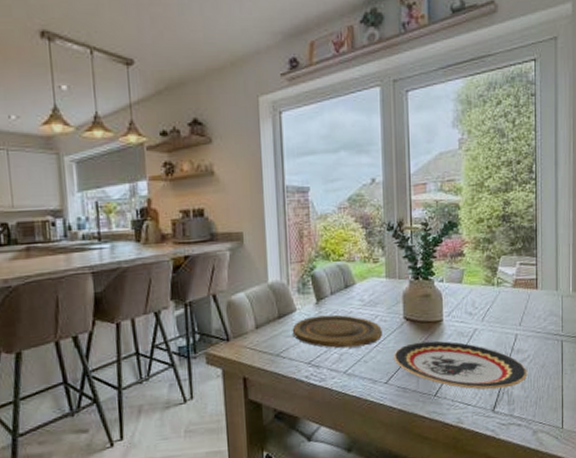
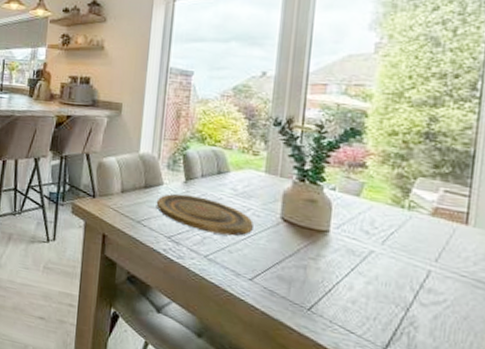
plate: present [394,340,528,390] -> none [263,246,441,330]

